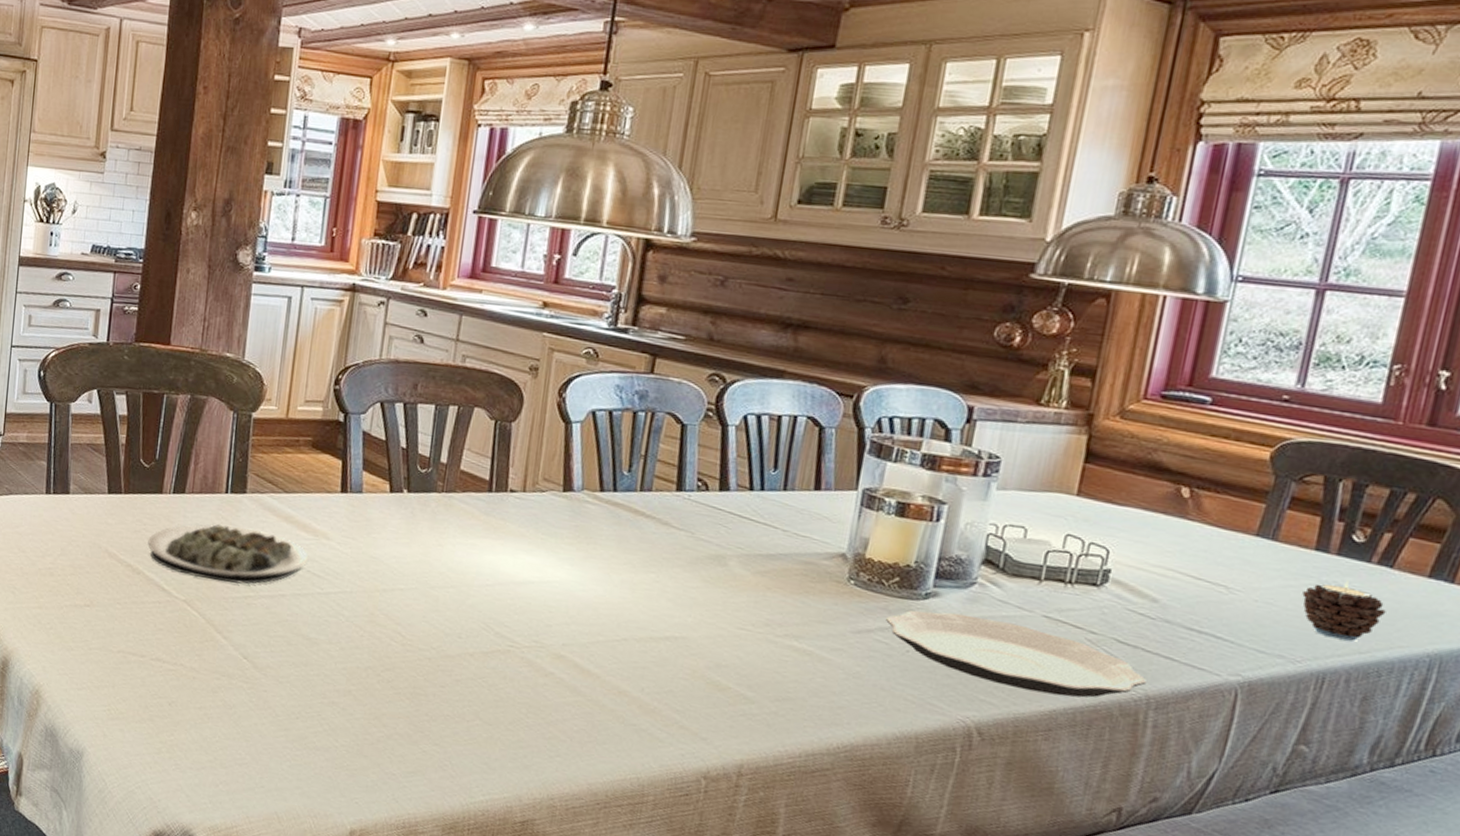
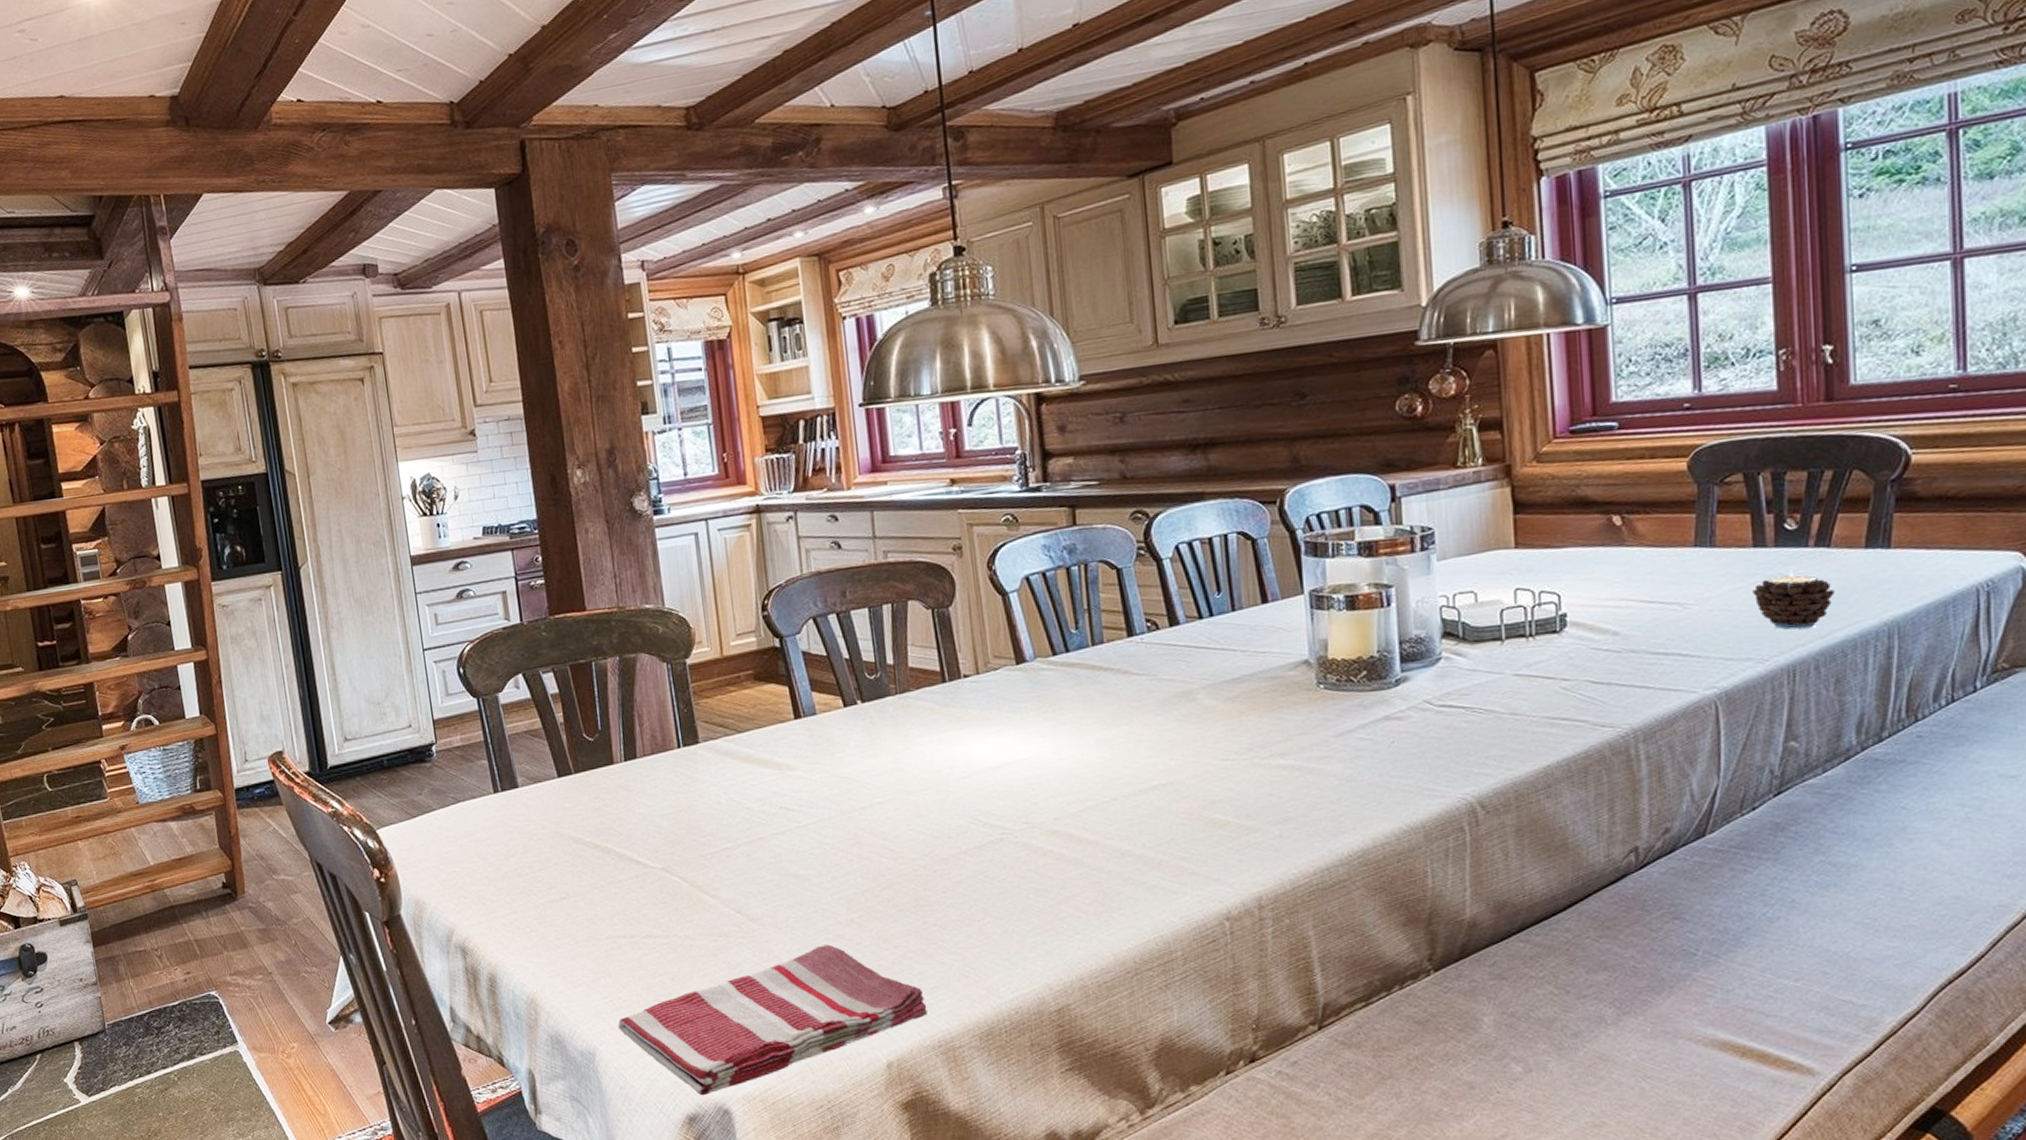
dish towel: none [110,707,400,818] -> present [618,944,928,1096]
plate: present [148,524,309,584] -> none [610,778,779,842]
plate: present [886,610,1147,698] -> none [1364,689,1628,753]

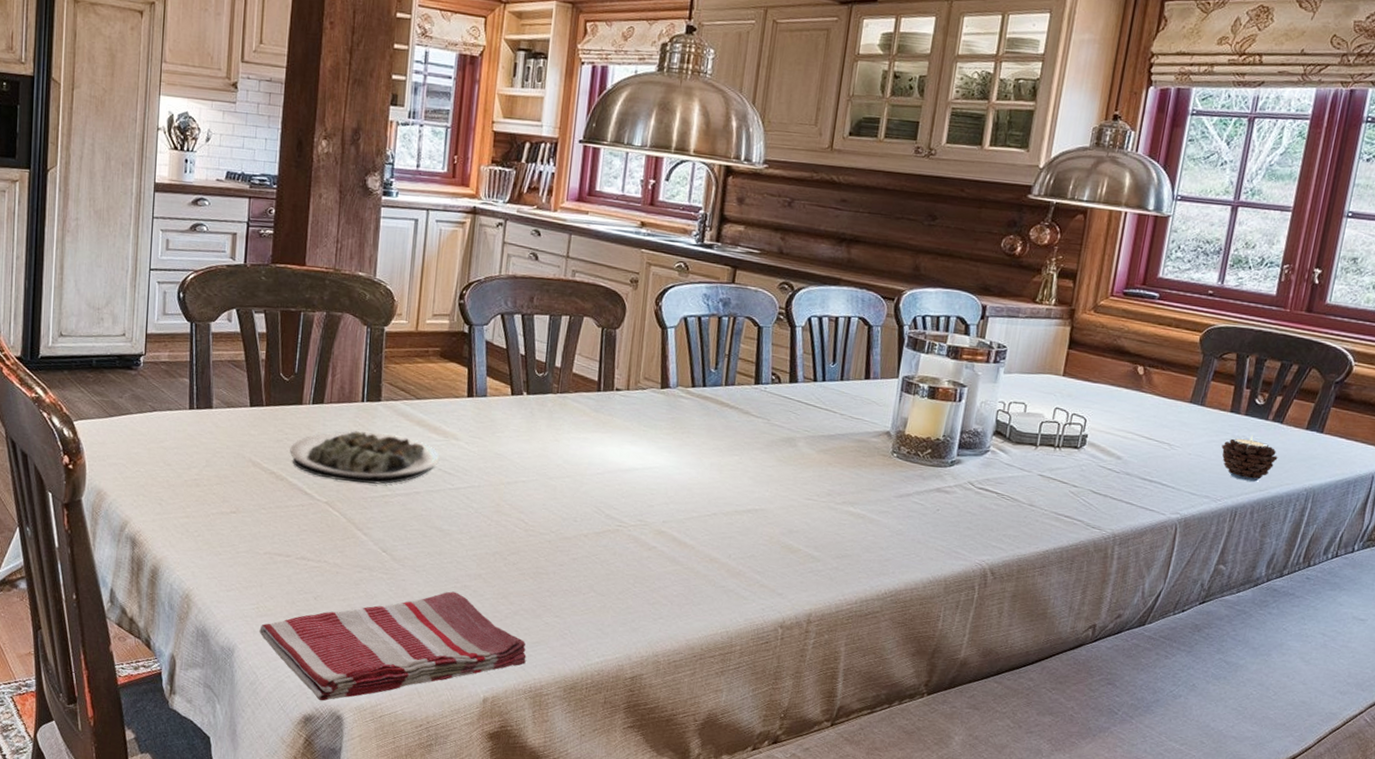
plate: none [610,778,779,842] -> present [290,431,440,484]

